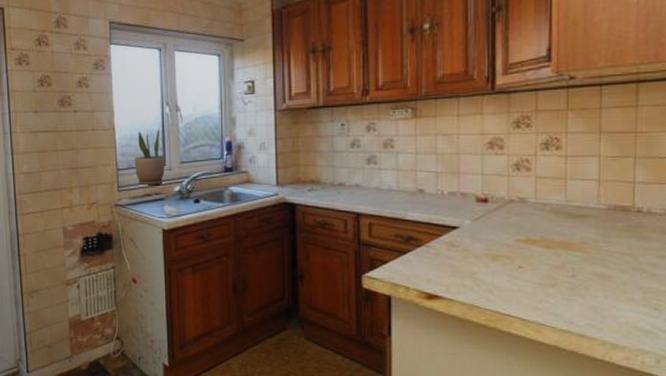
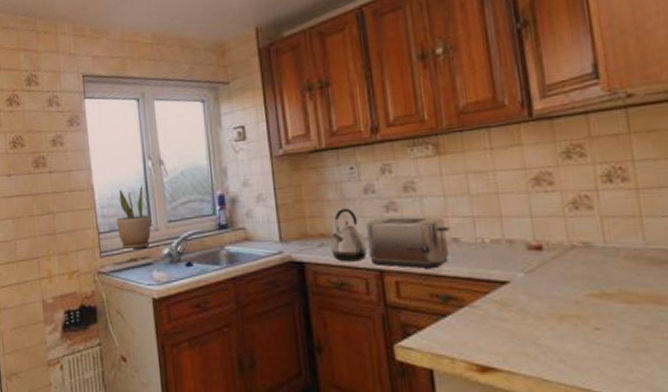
kettle: none [319,159,349,205] -> present [330,208,368,262]
toaster: none [350,169,418,214] -> present [366,216,450,269]

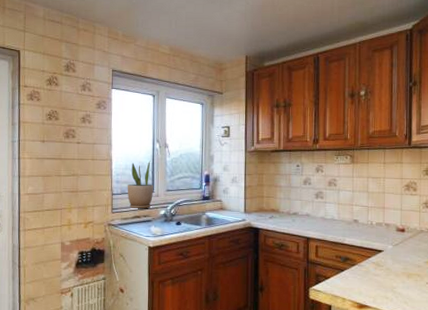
kettle: present [330,208,368,262] -> none [277,193,301,230]
toaster: present [366,216,450,269] -> none [302,202,354,239]

